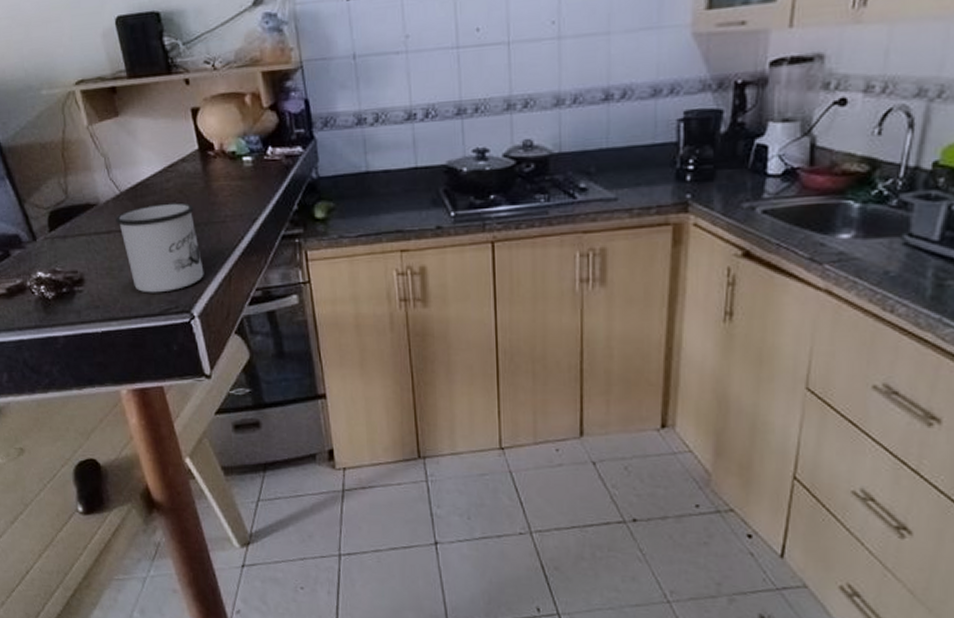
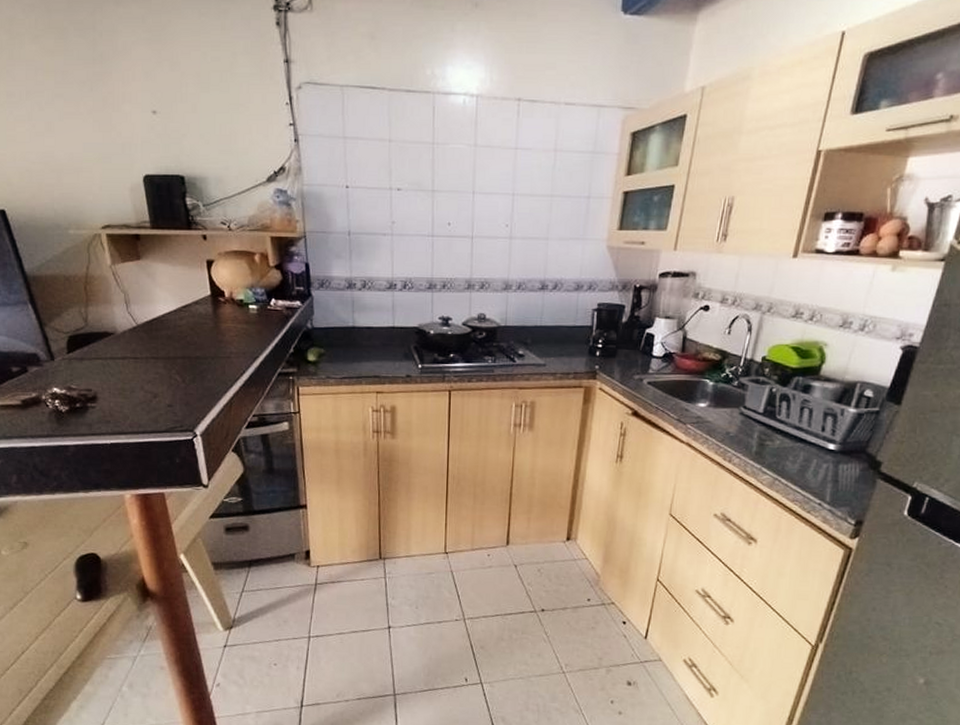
mug: present [115,202,204,293] -> none [130,337,208,413]

